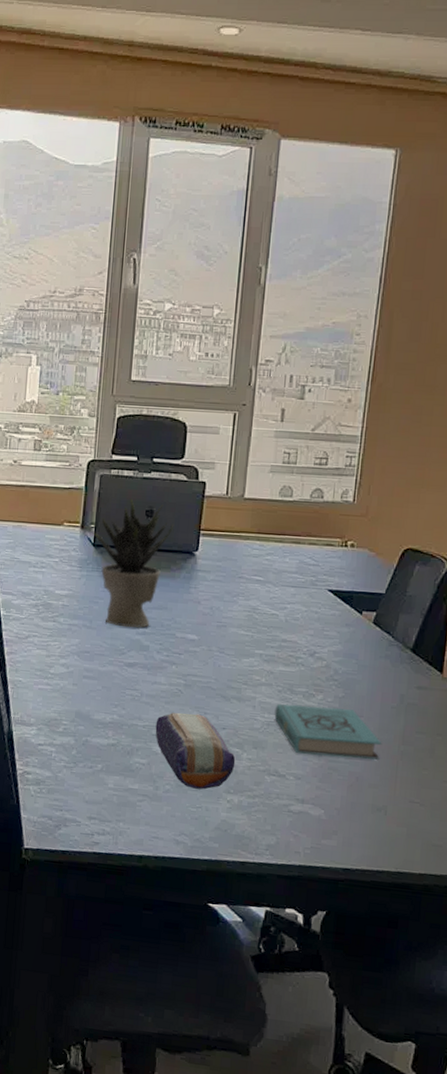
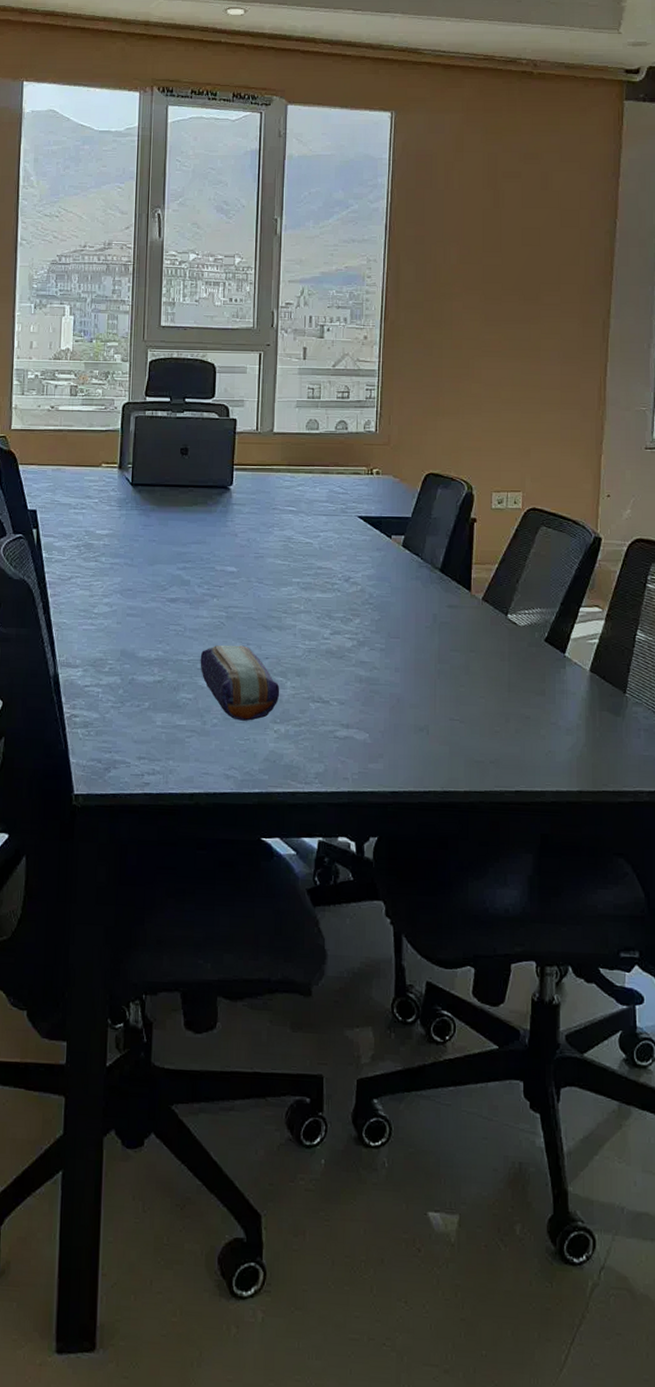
potted plant: present [87,498,174,628] -> none [125,437,209,564]
book: present [274,703,383,761] -> none [314,630,420,681]

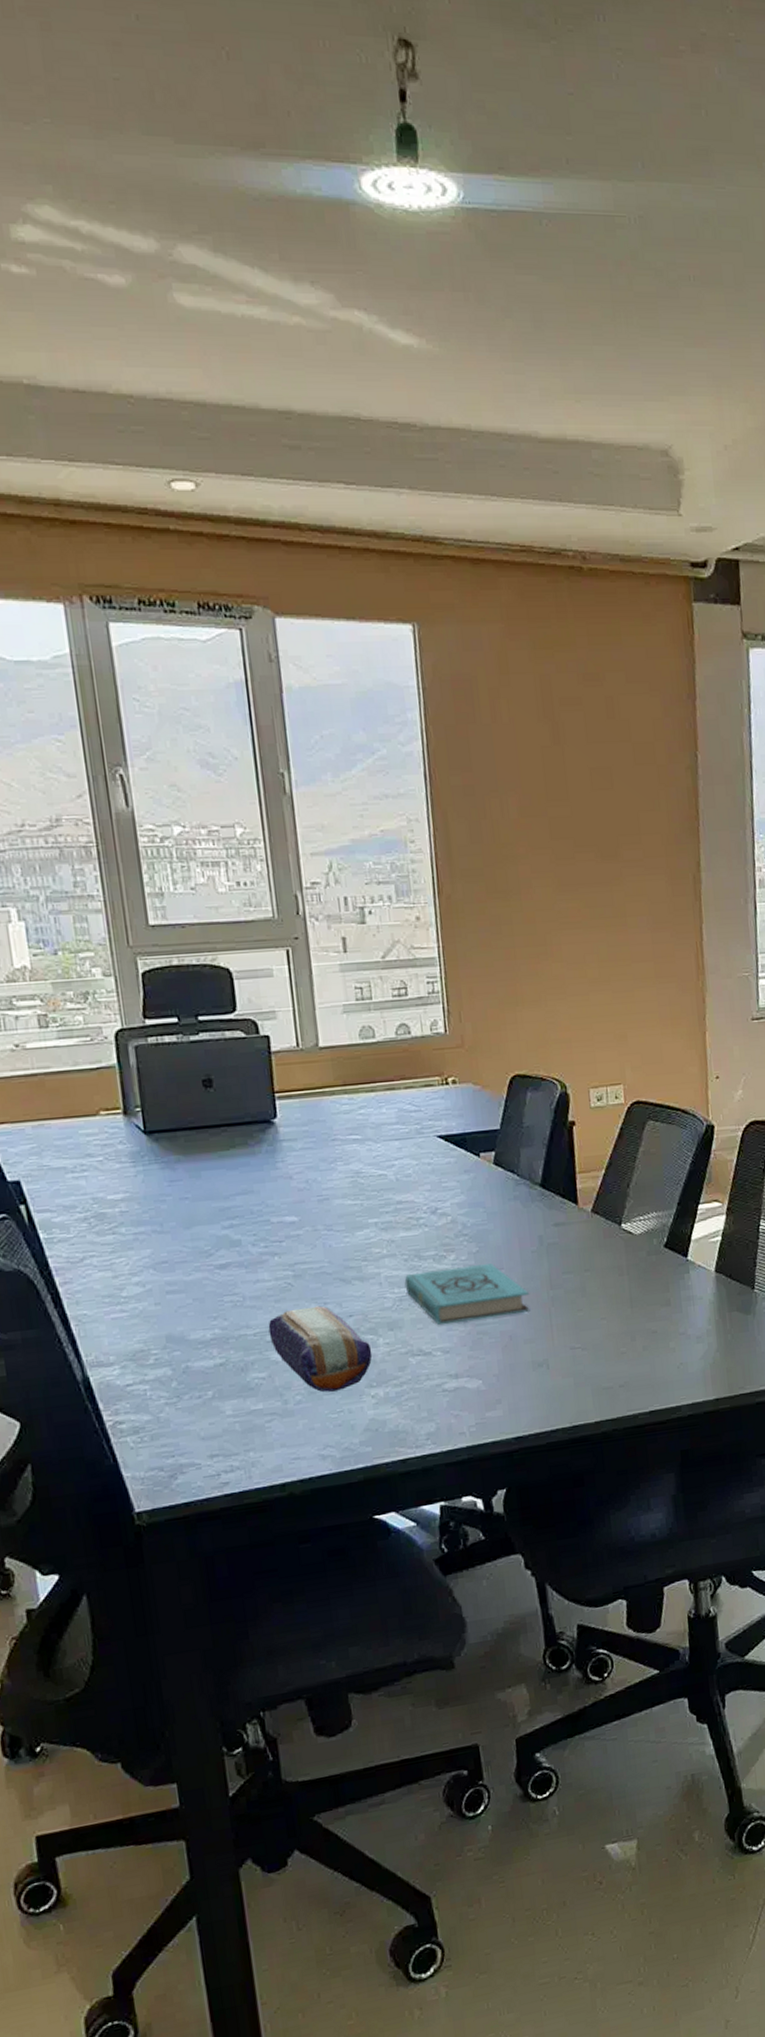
book: none [314,630,420,681] -> present [404,1263,530,1325]

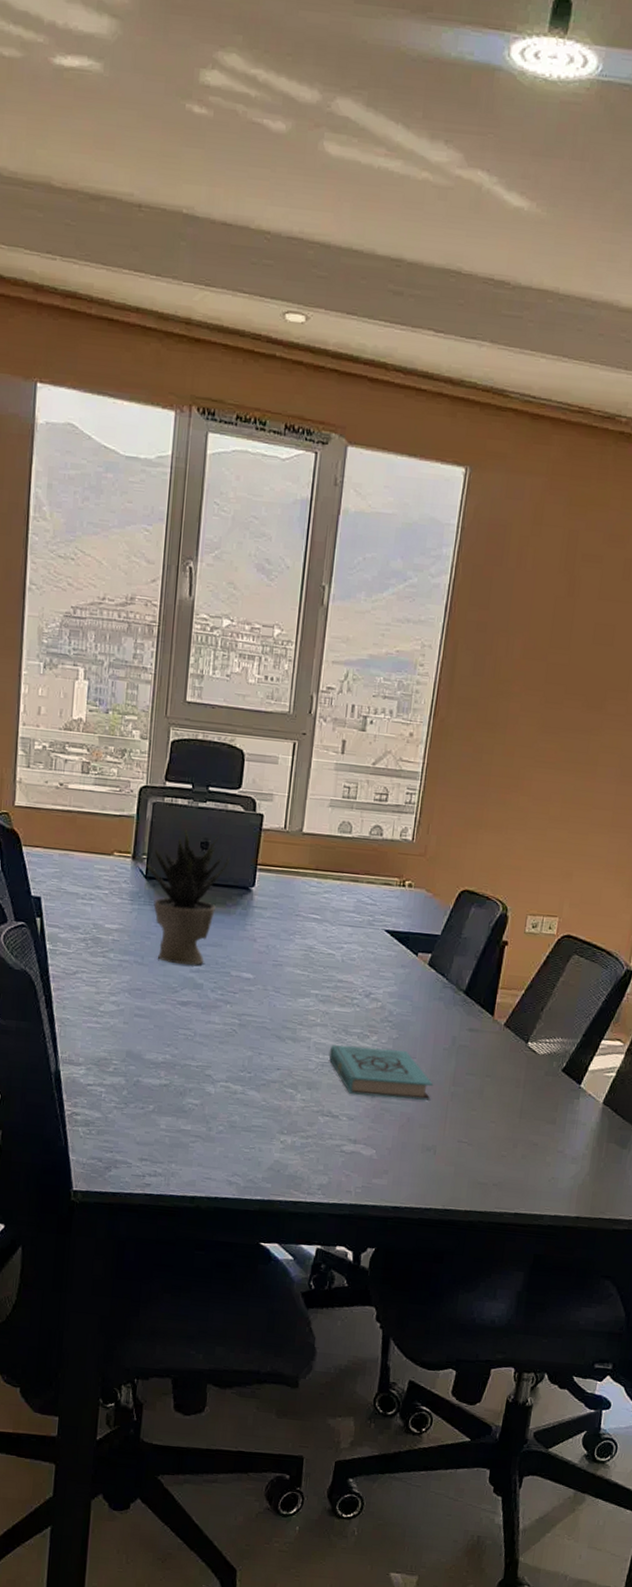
potted plant: none [132,1068,242,1224] -> present [139,829,230,965]
pencil case: present [268,1306,373,1392] -> none [208,1052,290,1130]

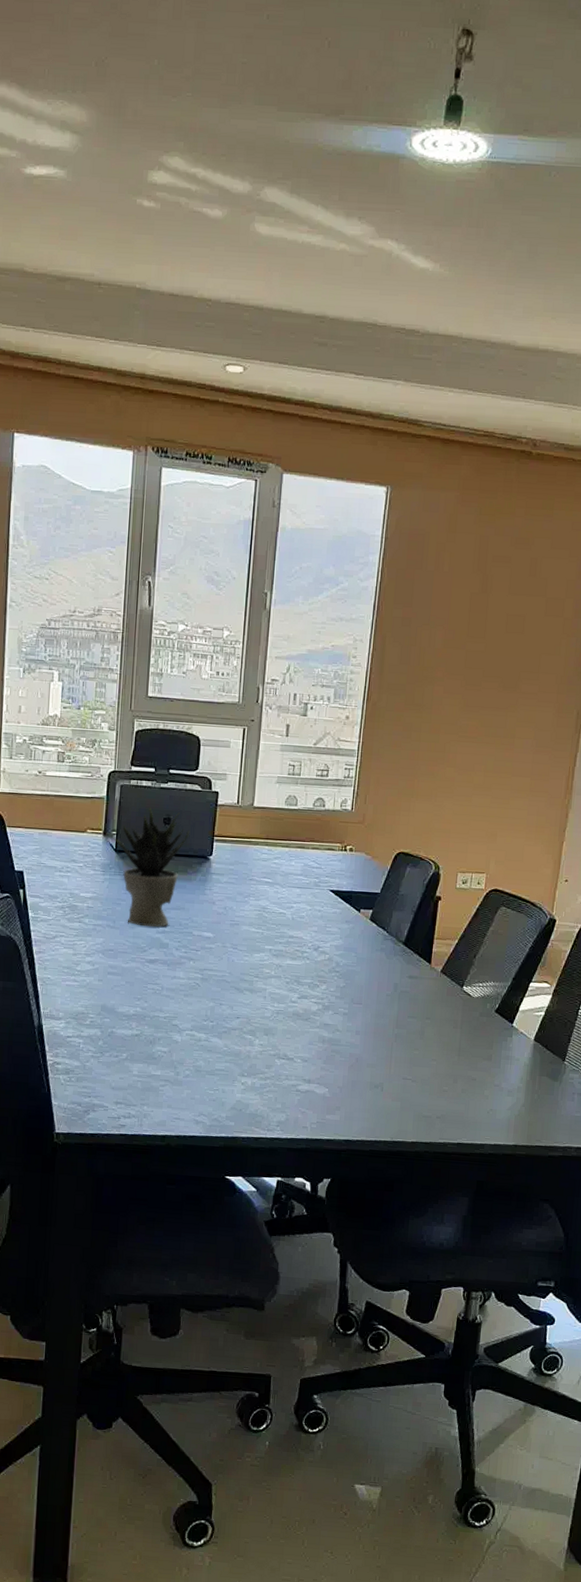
book: present [328,1044,434,1101] -> none [283,994,379,1043]

